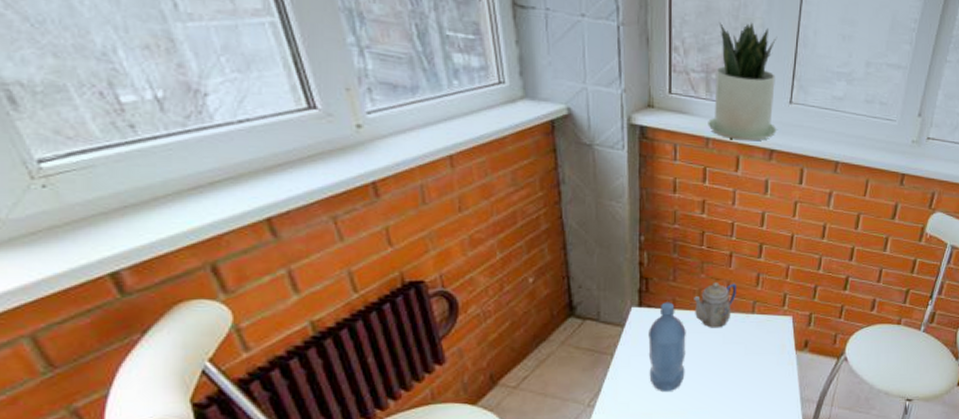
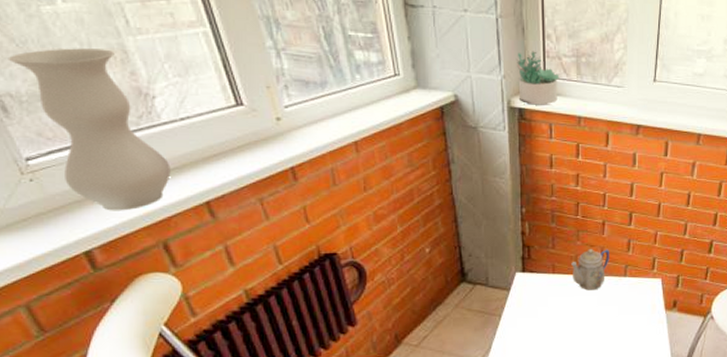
vase: none [19,31,224,226] -> present [8,48,171,211]
succulent plant: none [639,63,687,124] -> present [517,51,560,105]
water bottle: present [648,302,686,391] -> none [532,267,565,348]
planter: present [708,21,778,141] -> none [579,8,642,118]

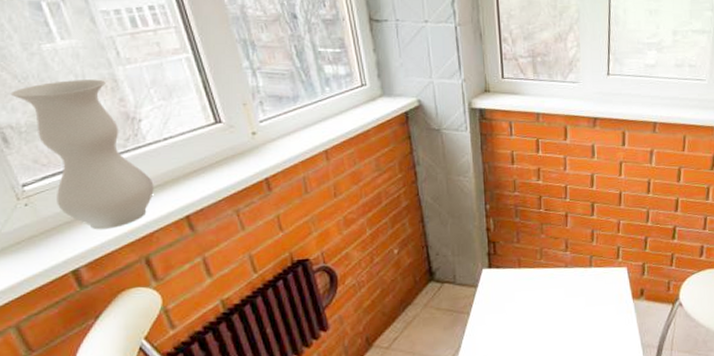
succulent plant: present [517,51,560,105] -> none [476,54,517,105]
teapot: present [571,248,609,291] -> none [536,240,574,283]

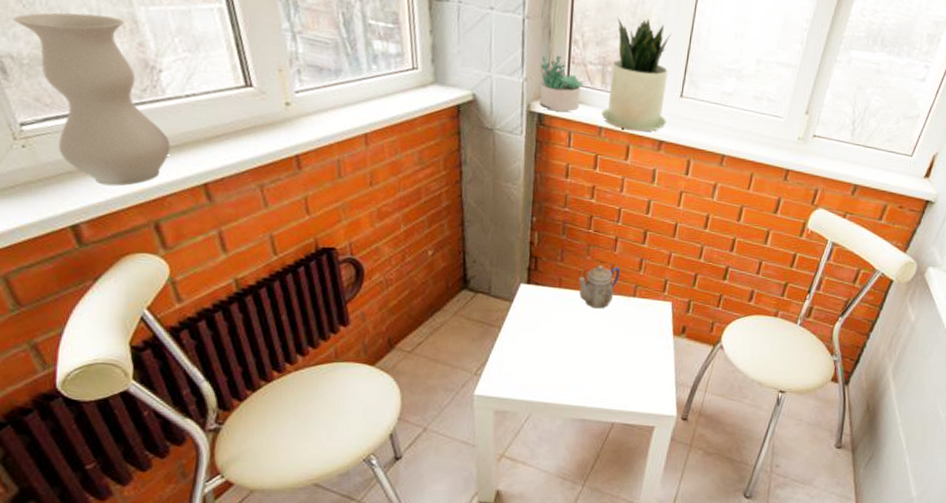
succulent plant: none [476,54,517,105] -> present [539,55,584,113]
teapot: none [536,240,574,283] -> present [579,264,620,309]
planter: none [537,9,598,113] -> present [601,17,672,132]

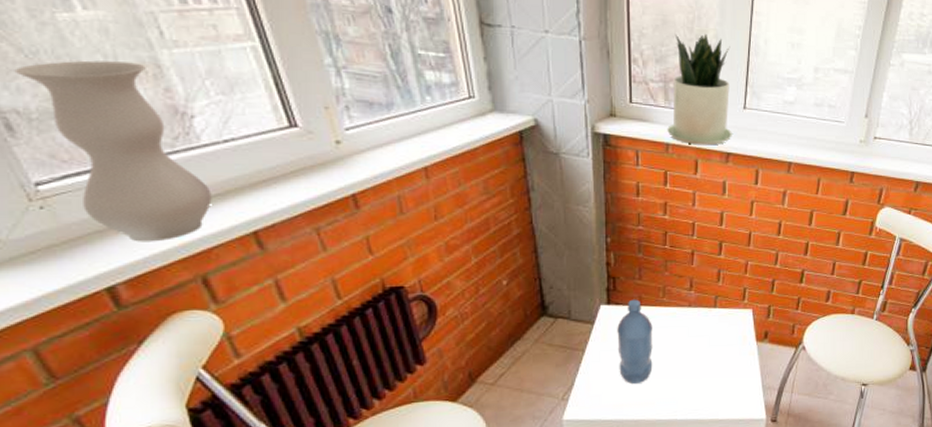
water bottle: none [533,281,570,366] -> present [617,299,653,384]
succulent plant: present [539,55,584,113] -> none [601,75,647,131]
teapot: present [579,264,620,309] -> none [659,278,699,323]

